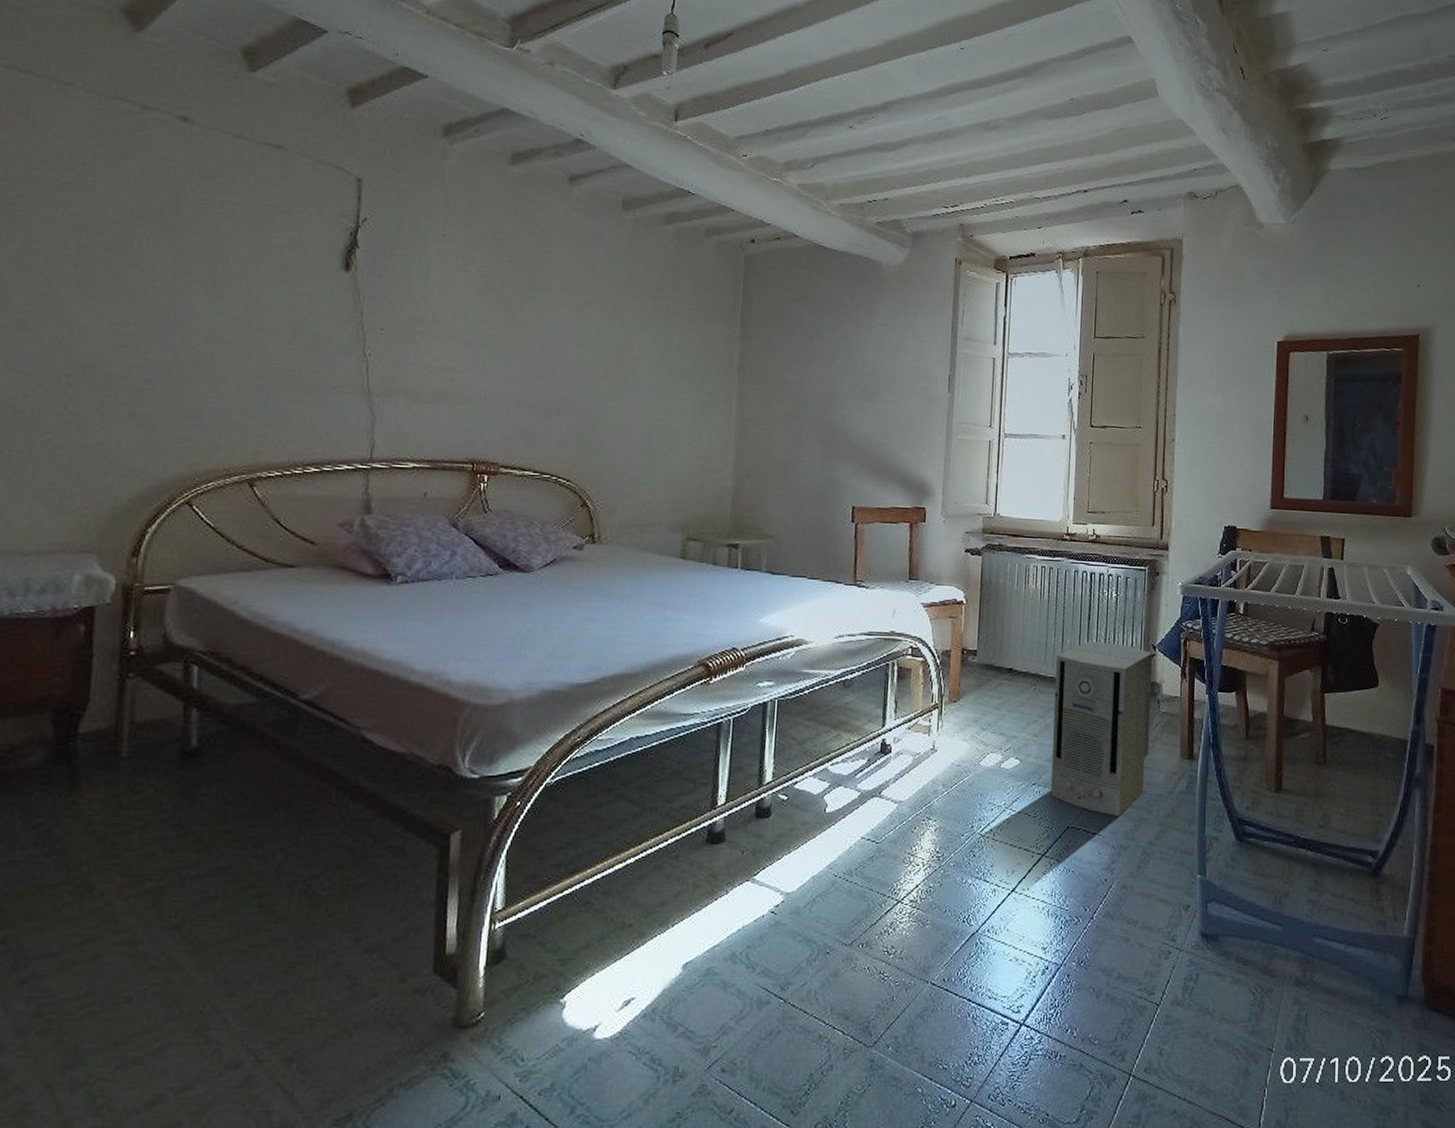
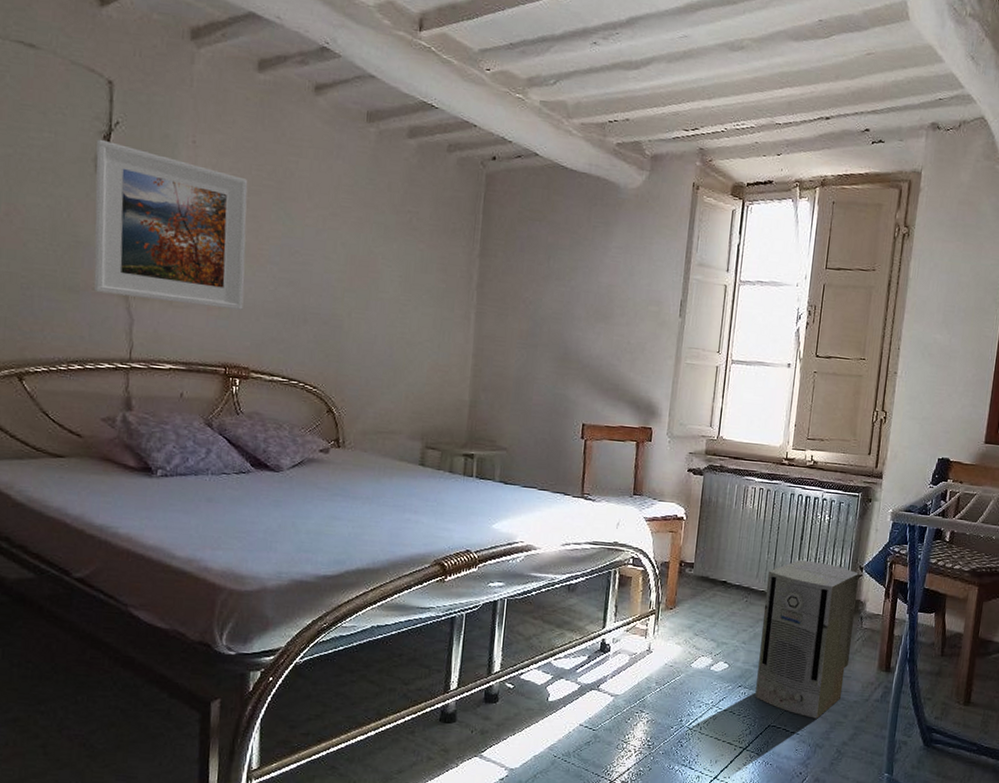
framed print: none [335,236,500,403] -> present [94,139,248,310]

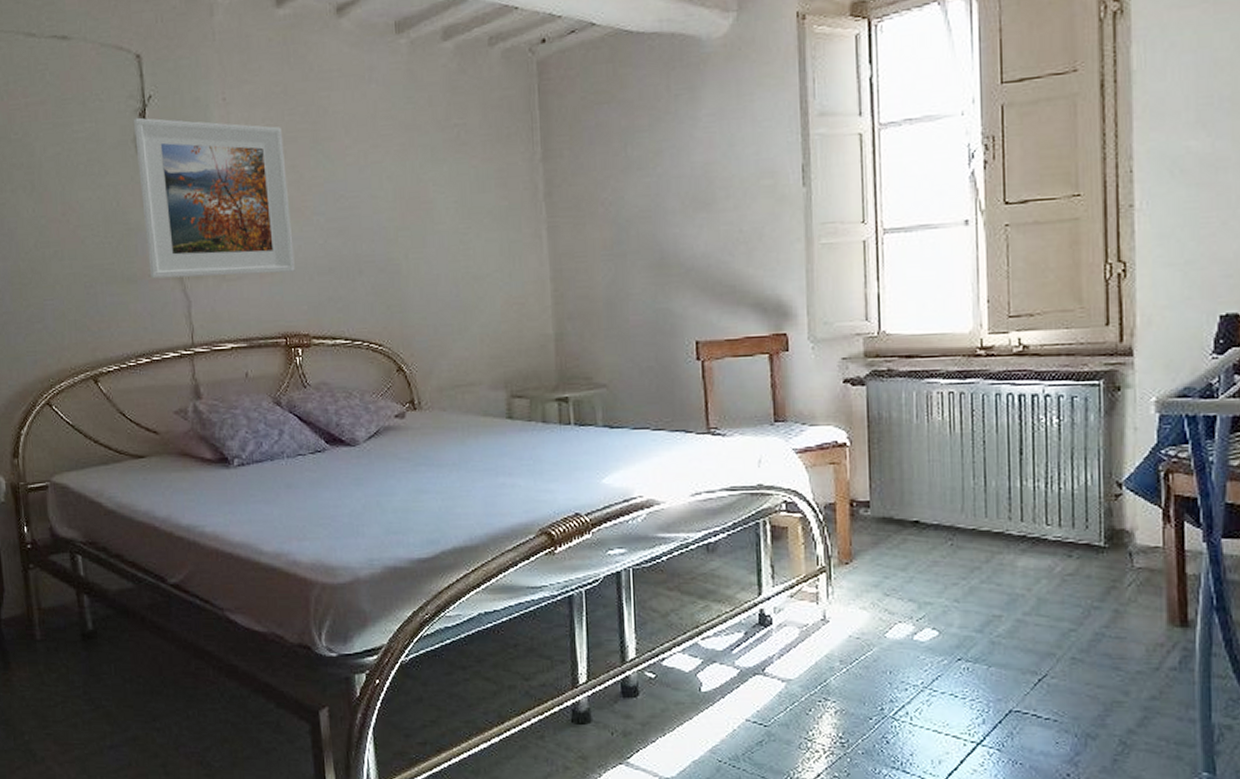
air purifier: present [755,559,860,719] -> none [977,481,1121,699]

